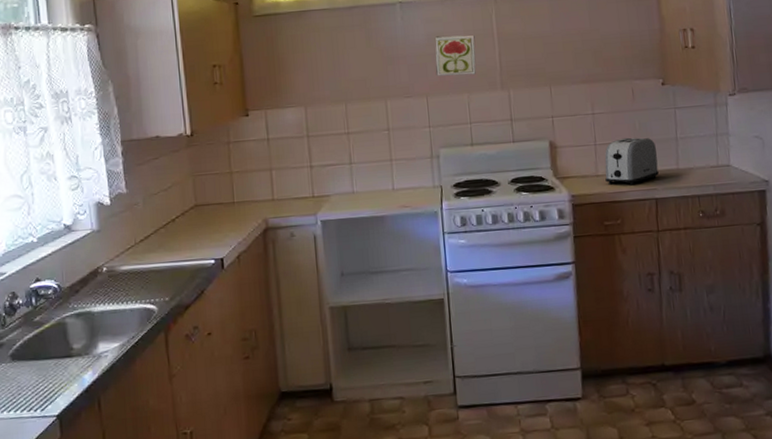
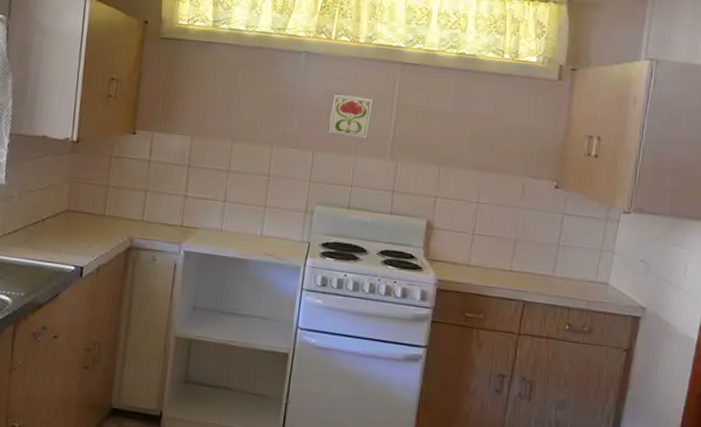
toaster: present [604,137,659,186] -> none [476,233,535,283]

